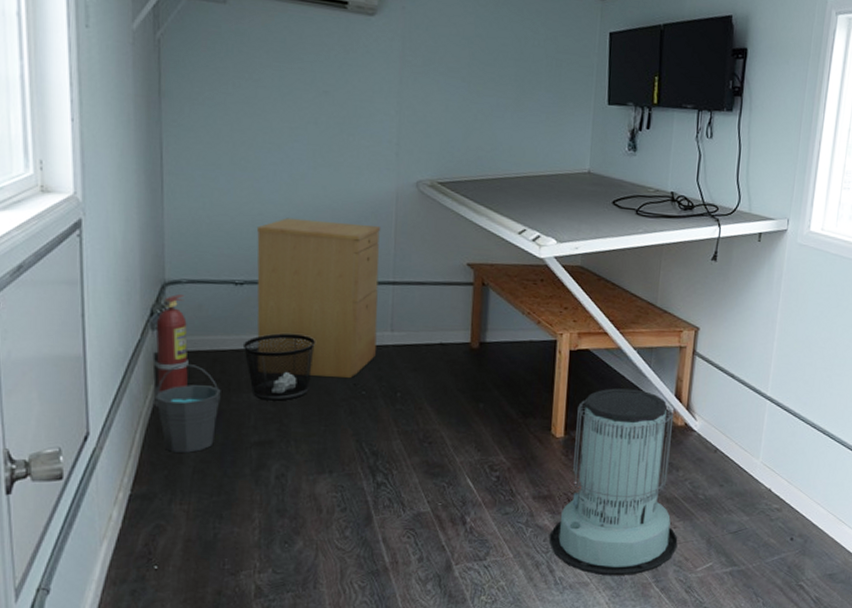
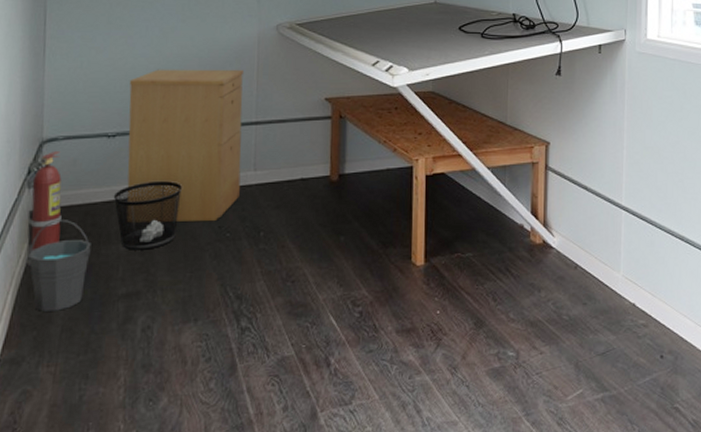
space heater: present [549,388,678,575] -> none [414,209,545,412]

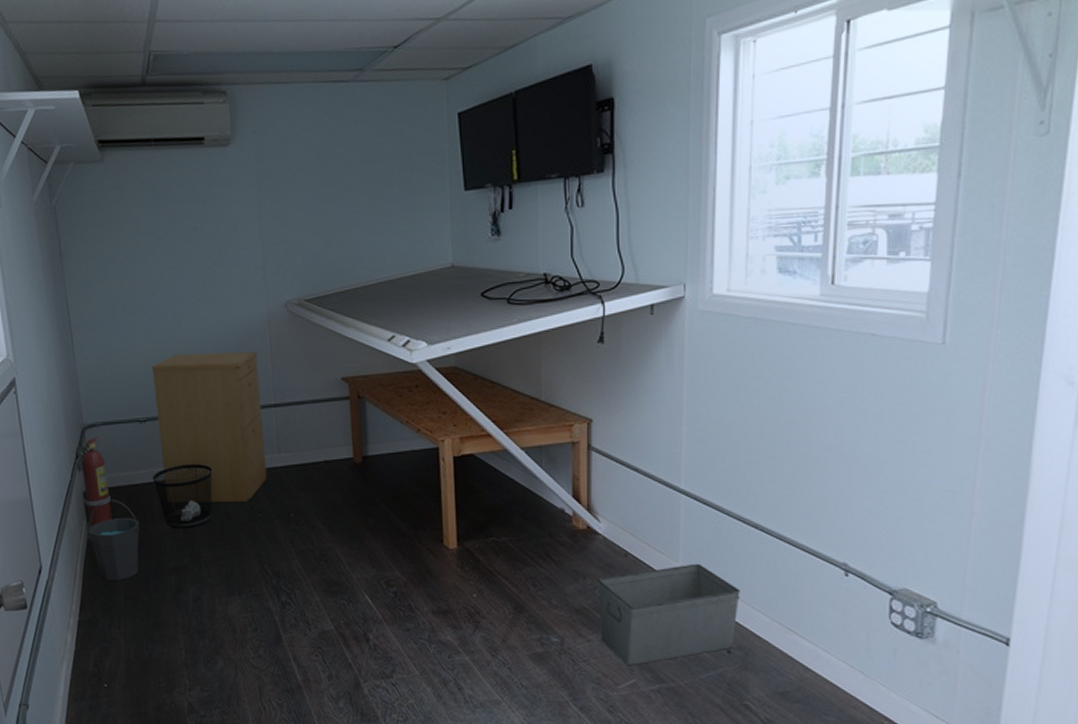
storage bin: none [551,274,670,375] -> present [598,563,740,665]

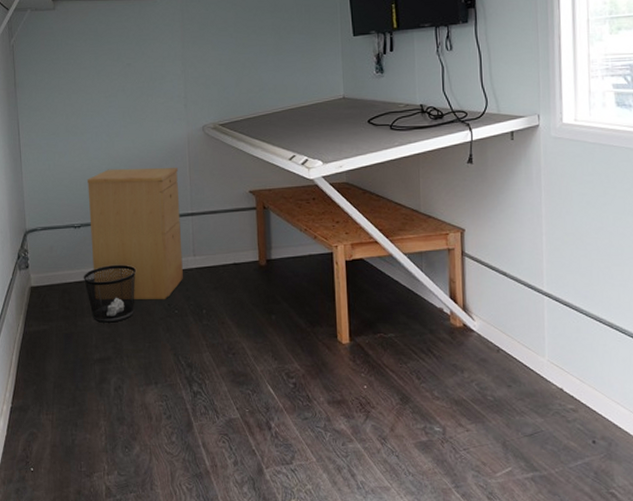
fire extinguisher: present [81,437,112,541] -> none [21,240,46,334]
bucket: present [88,500,140,581] -> none [25,296,70,370]
storage bin: present [598,563,740,665] -> none [474,359,601,454]

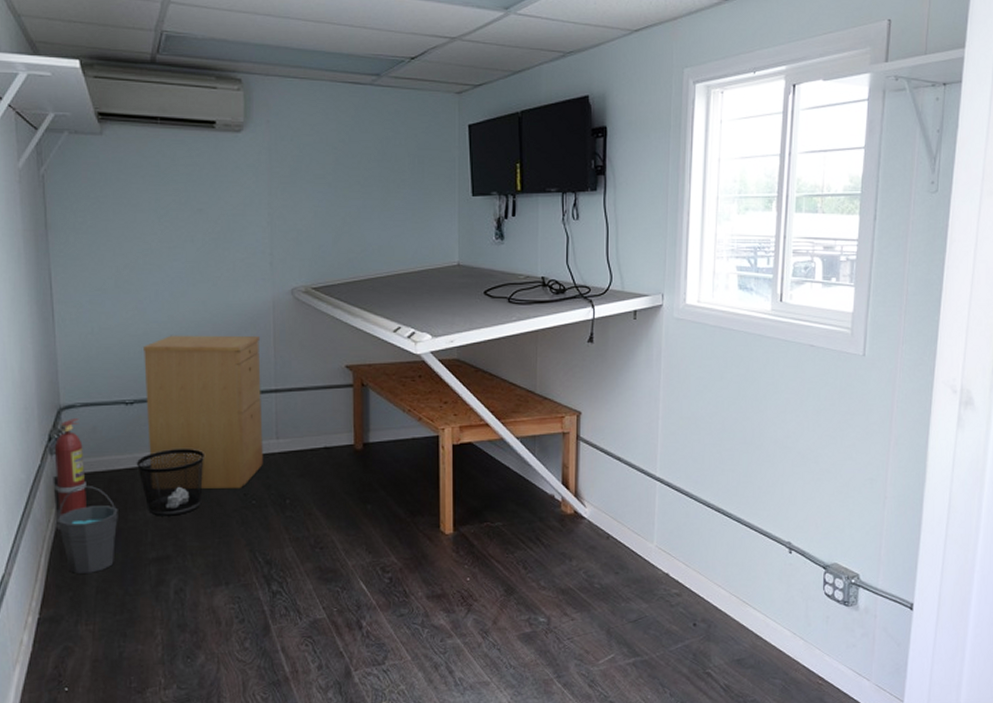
fire extinguisher: none [21,240,46,334] -> present [53,418,86,531]
bucket: none [25,296,70,370] -> present [58,486,118,574]

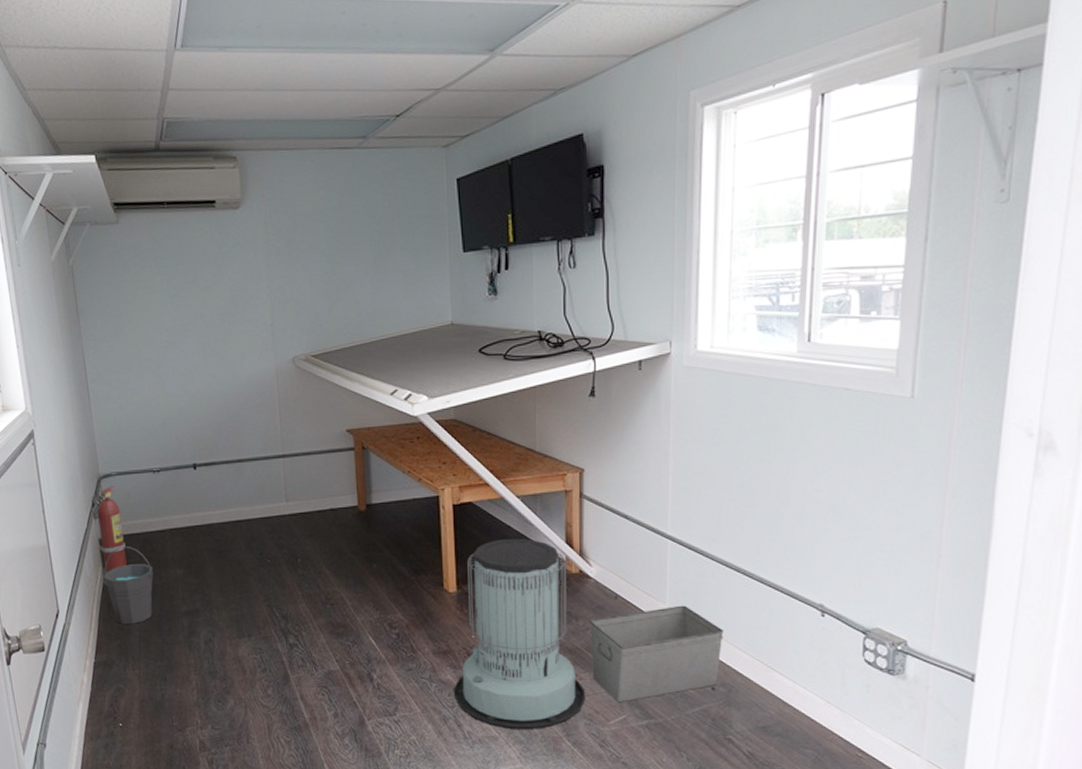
waste bin: present [136,448,204,516] -> none [165,511,224,574]
filing cabinet: present [144,335,263,489] -> none [165,404,275,549]
space heater: none [446,479,577,673] -> present [453,539,586,729]
storage bin: none [582,544,705,641] -> present [590,605,724,702]

